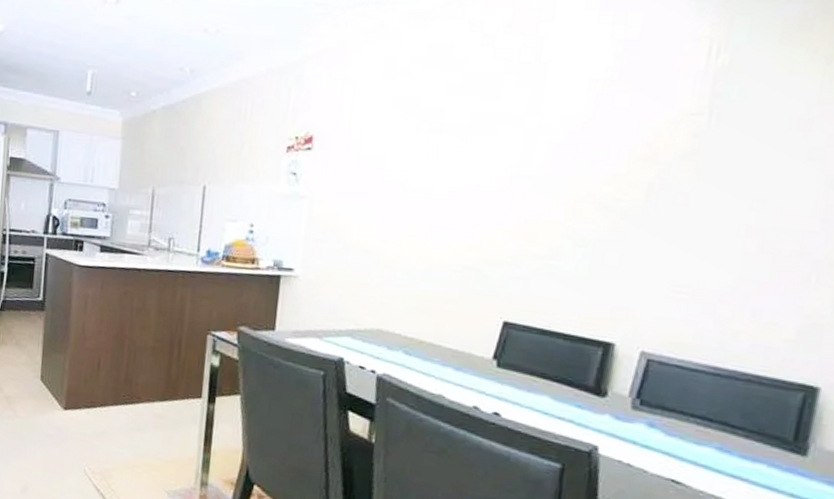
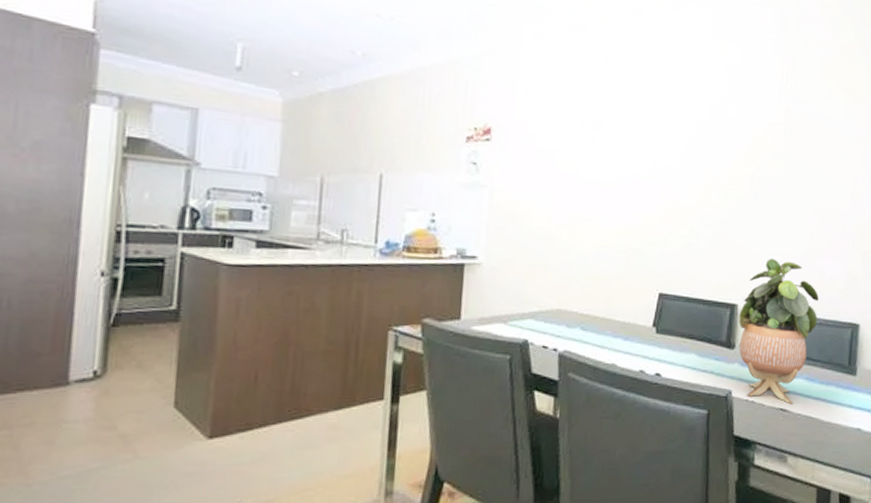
potted plant: none [612,290,749,478] -> present [739,259,819,405]

